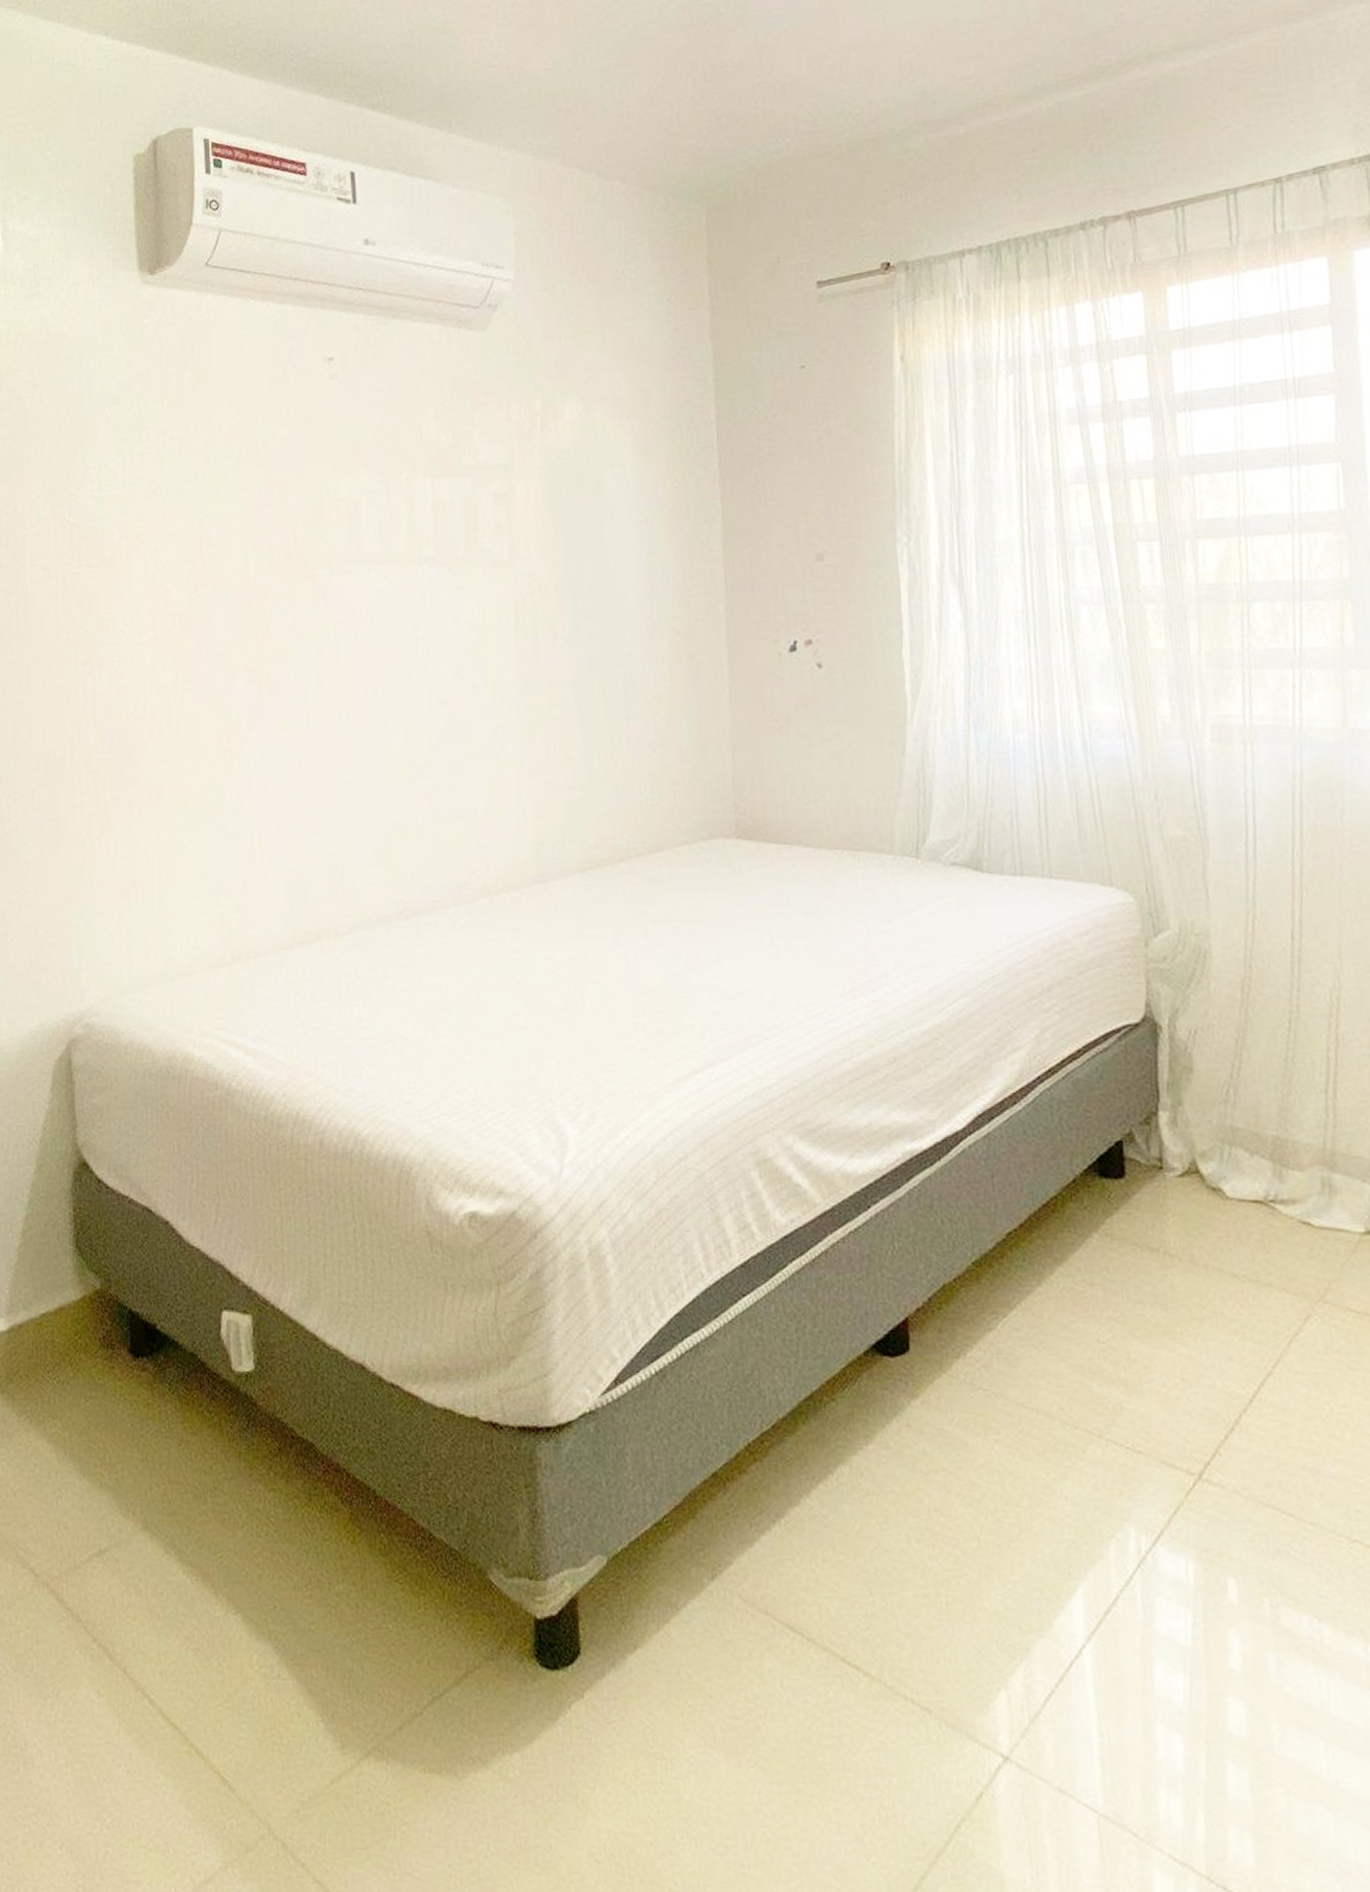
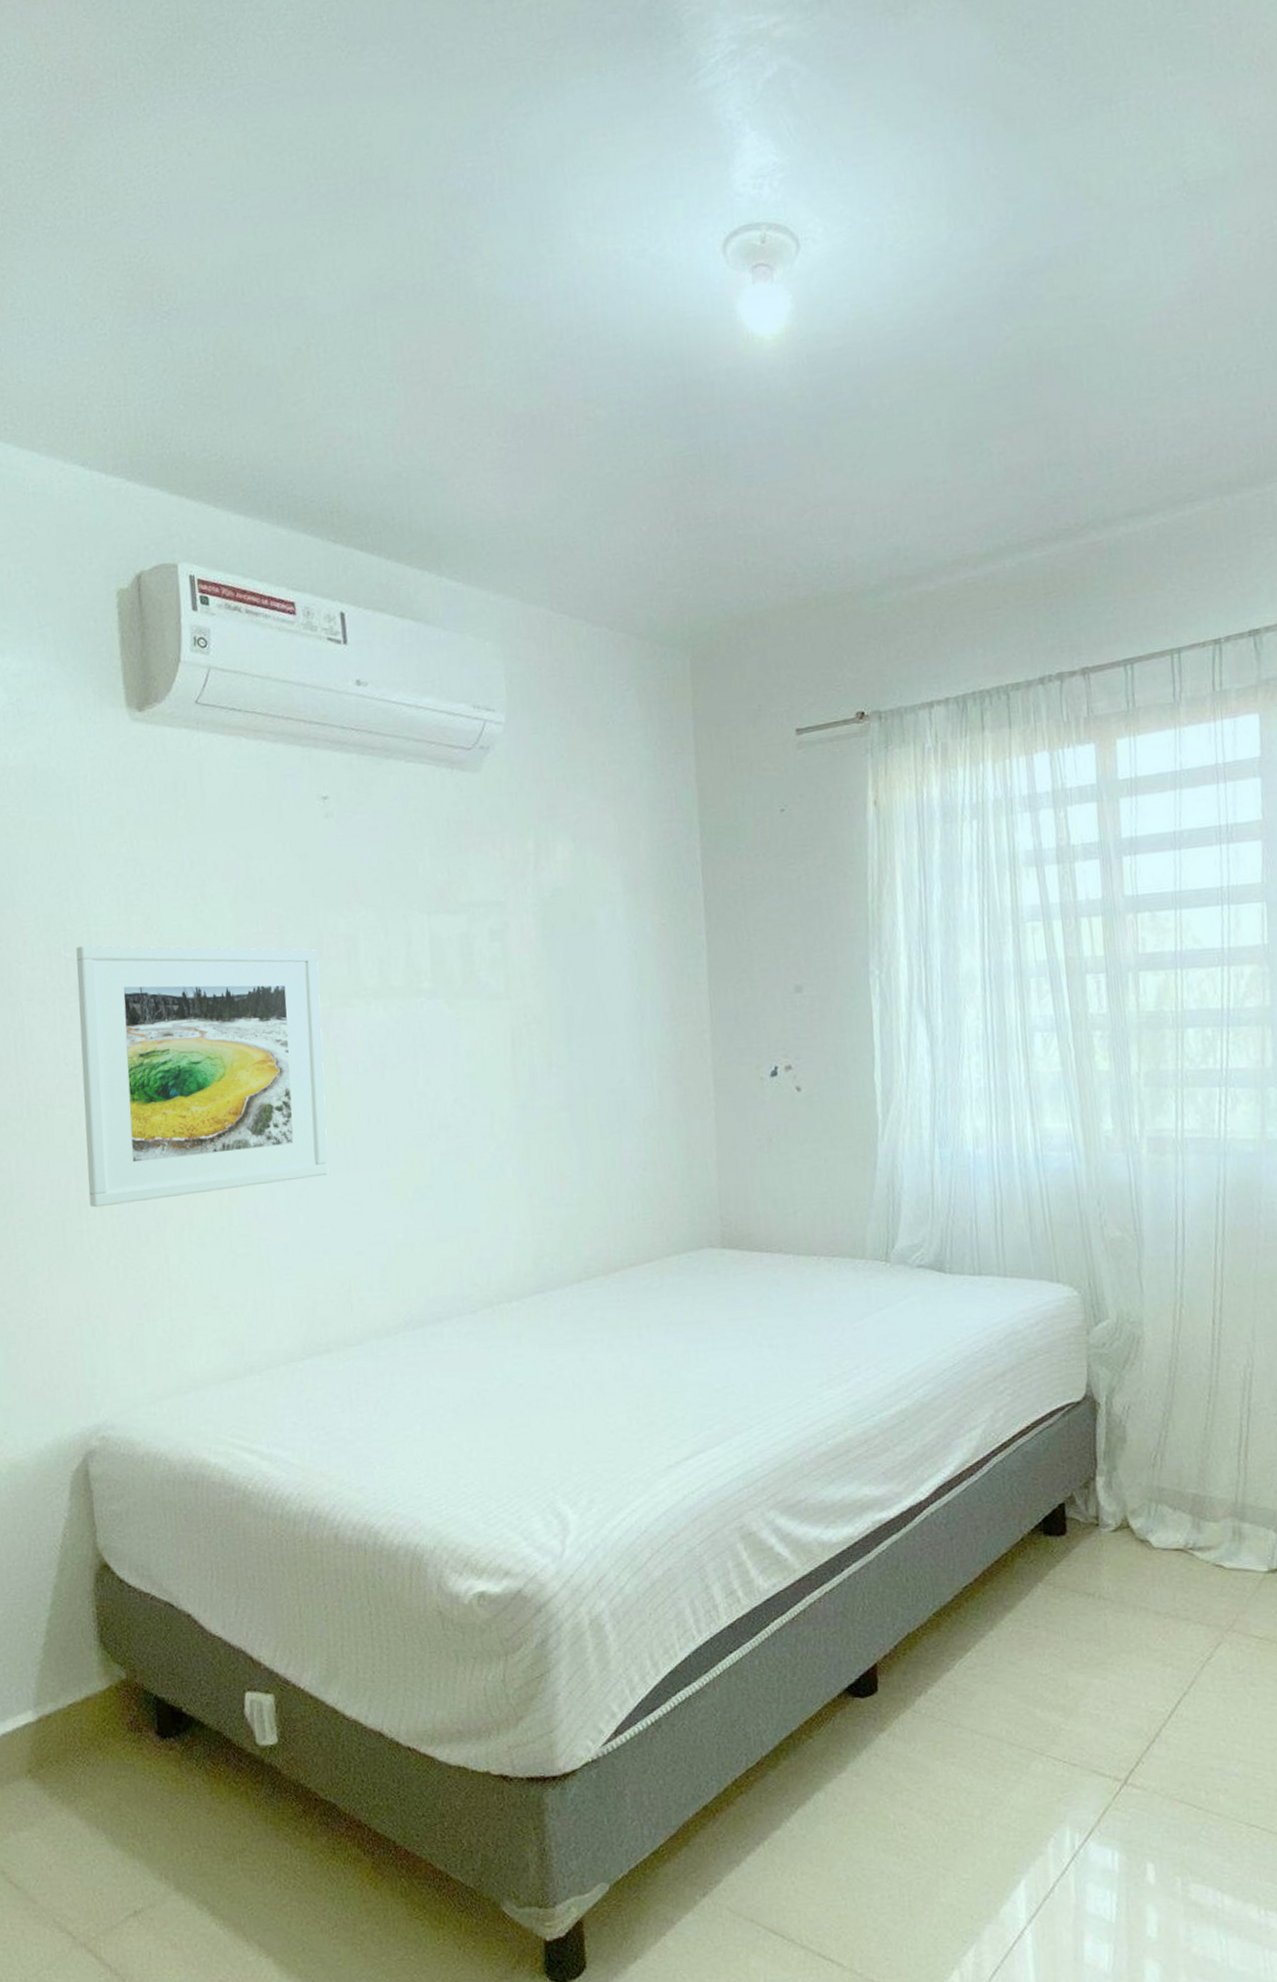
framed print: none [80,510,324,781] -> present [76,945,329,1208]

